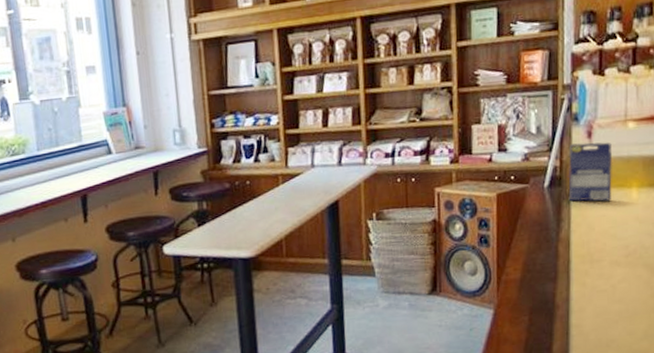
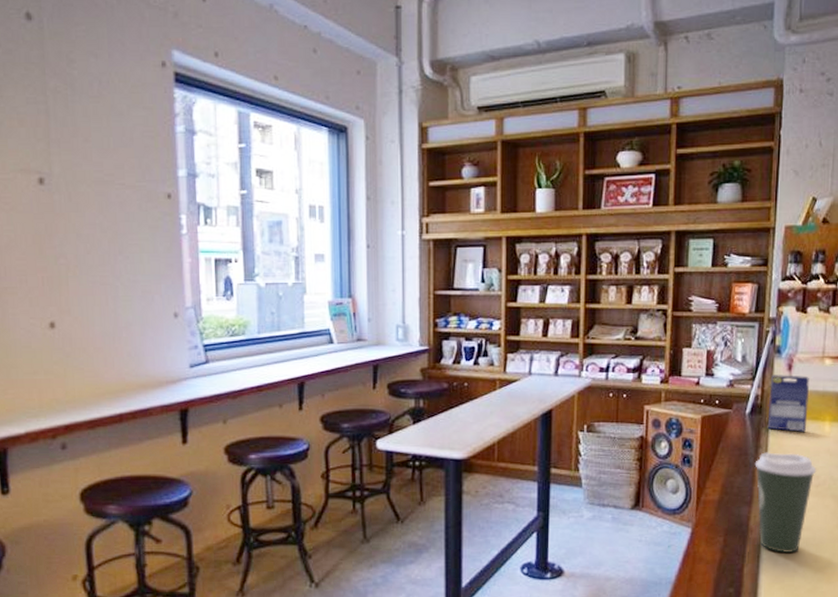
coffee cup: none [557,224,625,328] -> present [754,452,817,553]

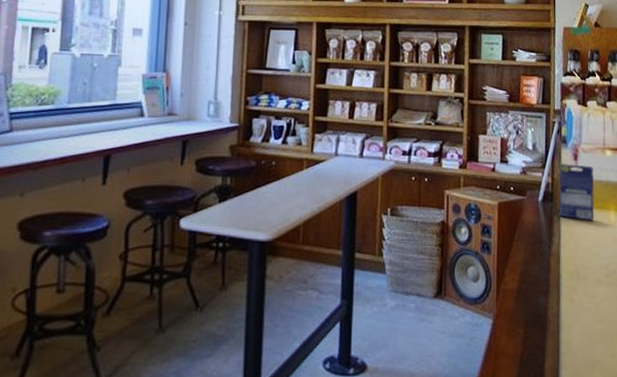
coffee cup: present [754,452,817,553] -> none [549,240,606,346]

